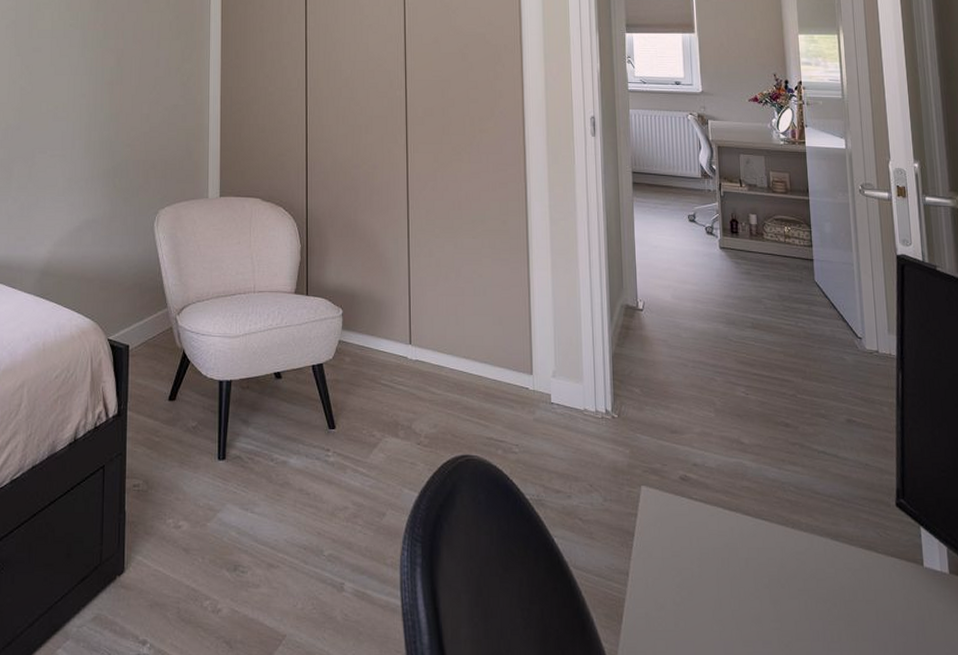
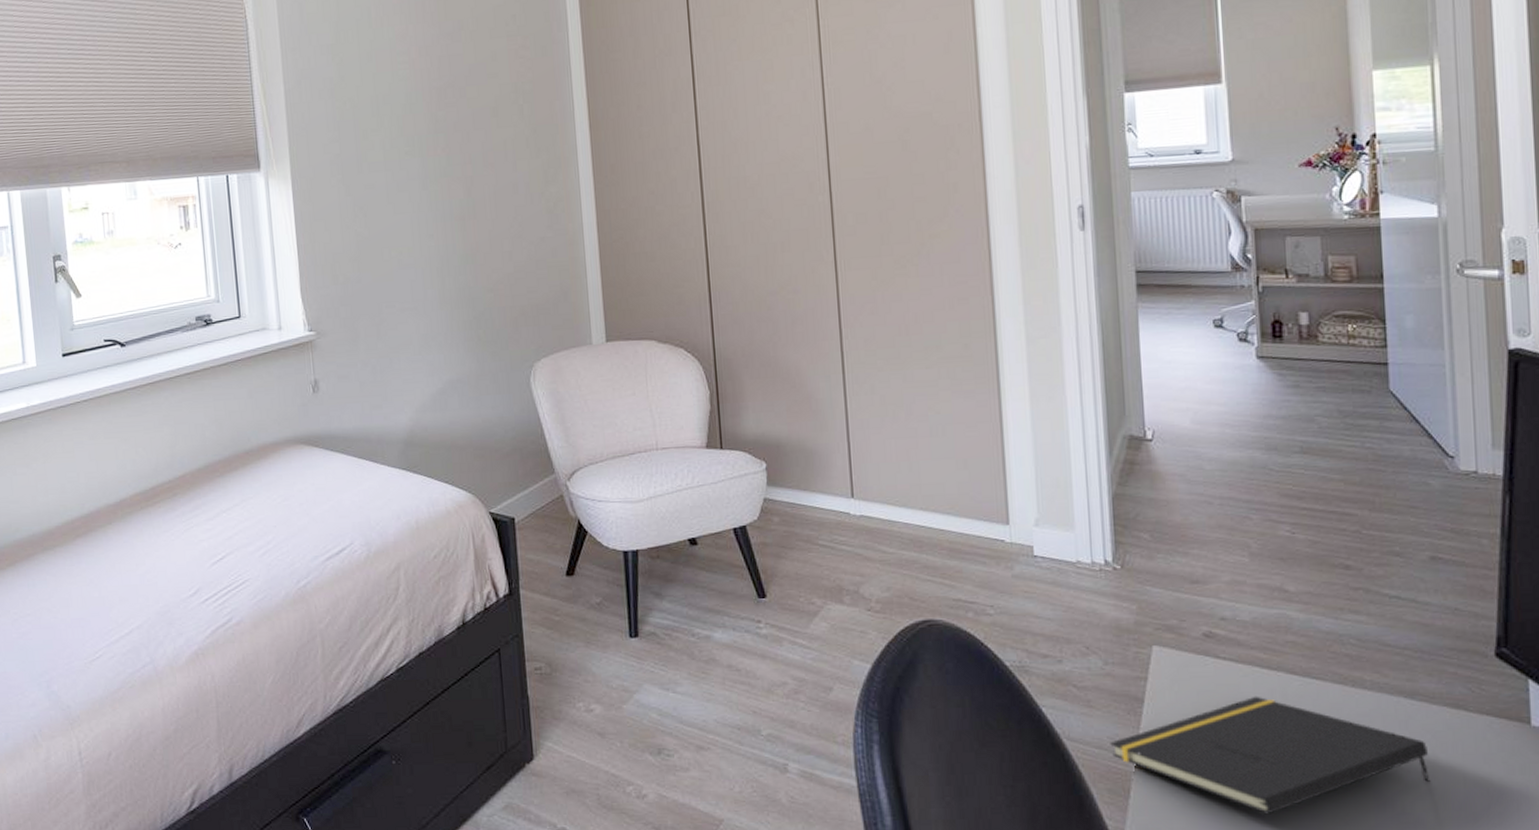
notepad: none [607,533,852,641] -> present [1110,696,1431,815]

